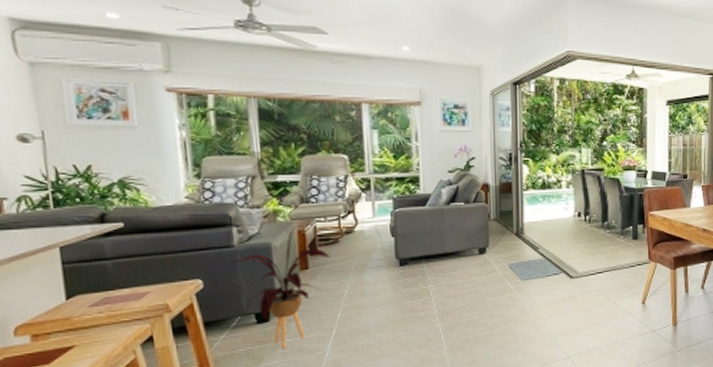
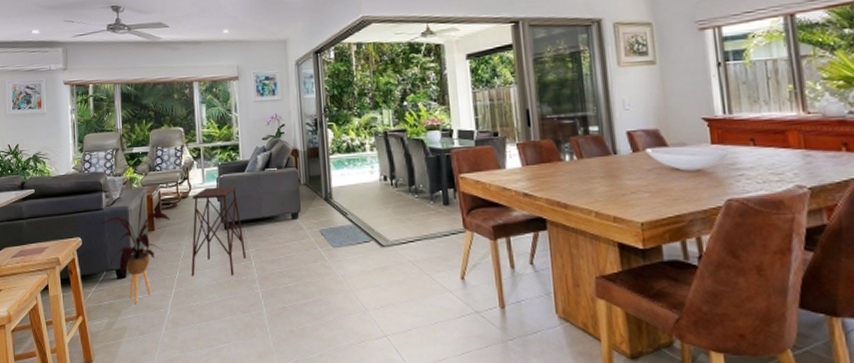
side table: none [356,221,426,316] -> present [191,186,247,276]

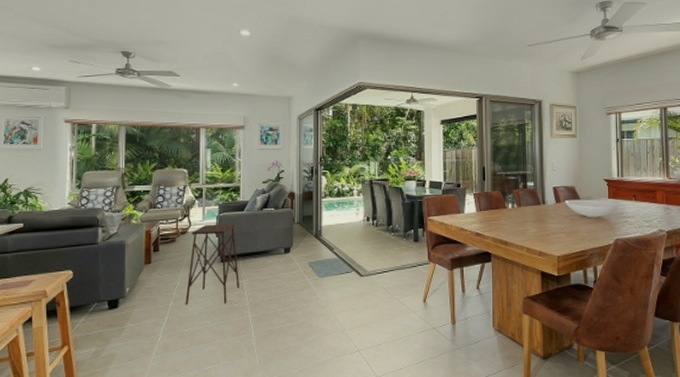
house plant: present [100,191,170,305] -> none [95,227,168,333]

